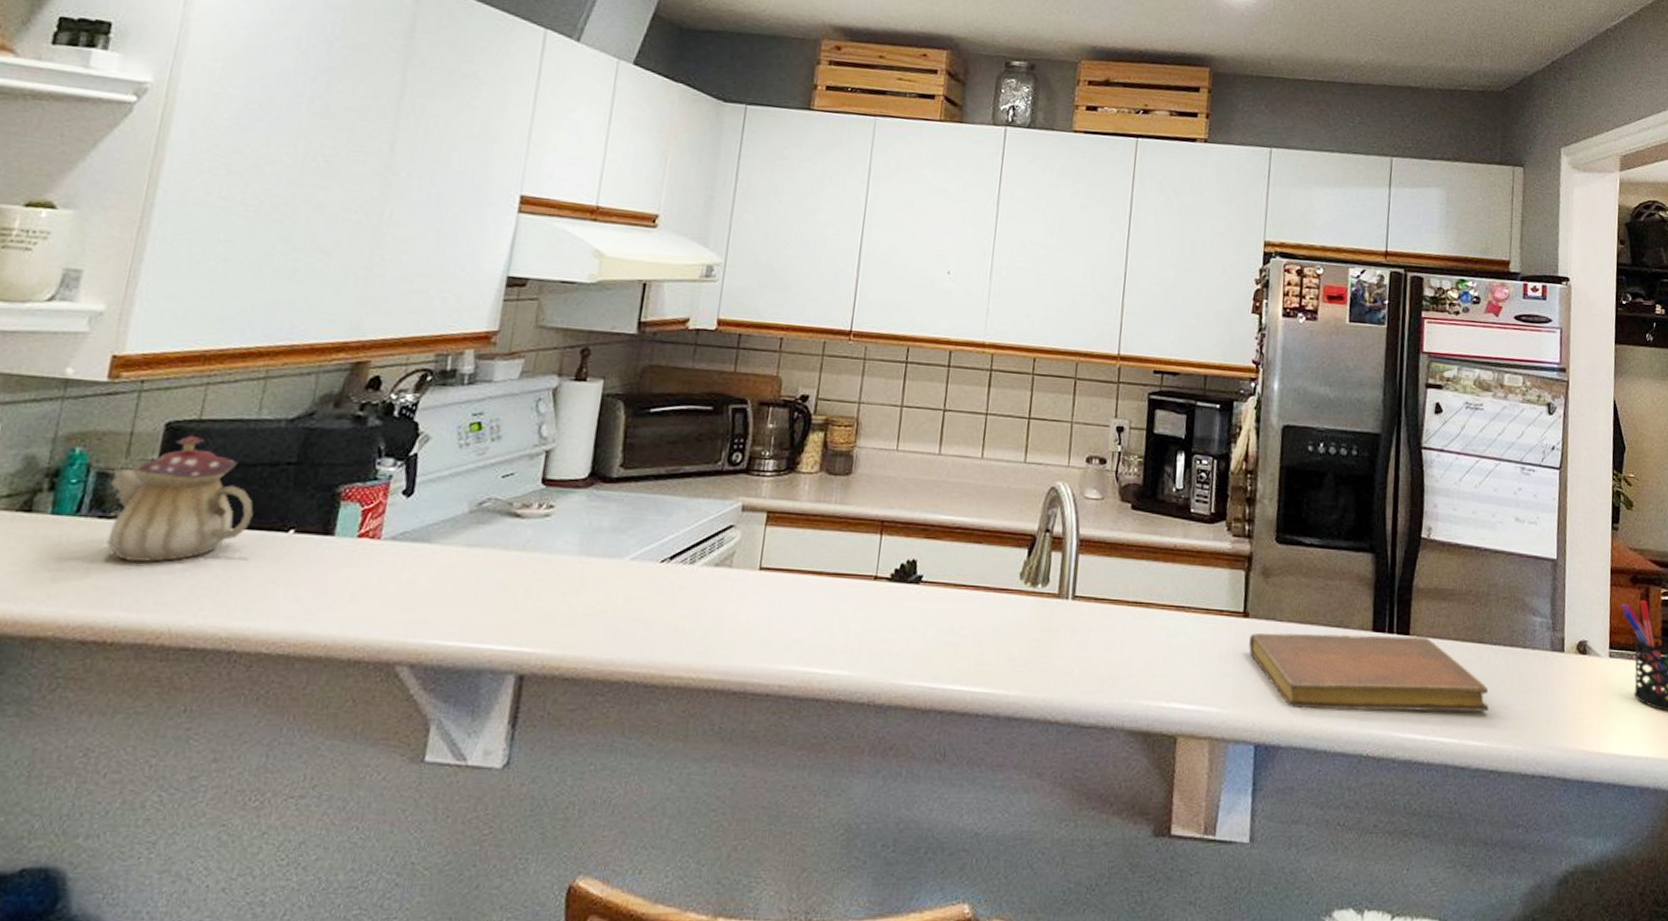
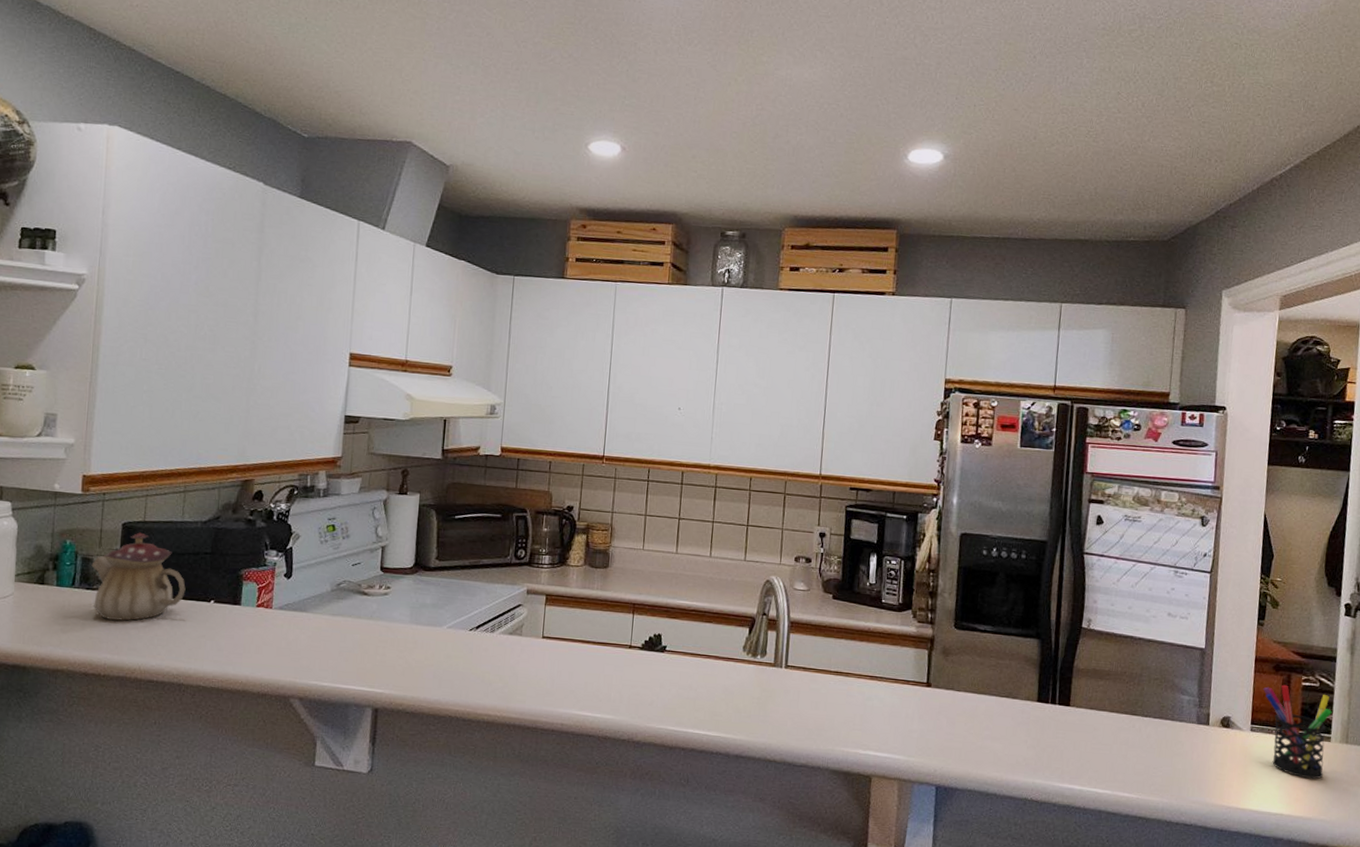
notebook: present [1249,632,1489,712] -> none [931,699,1139,770]

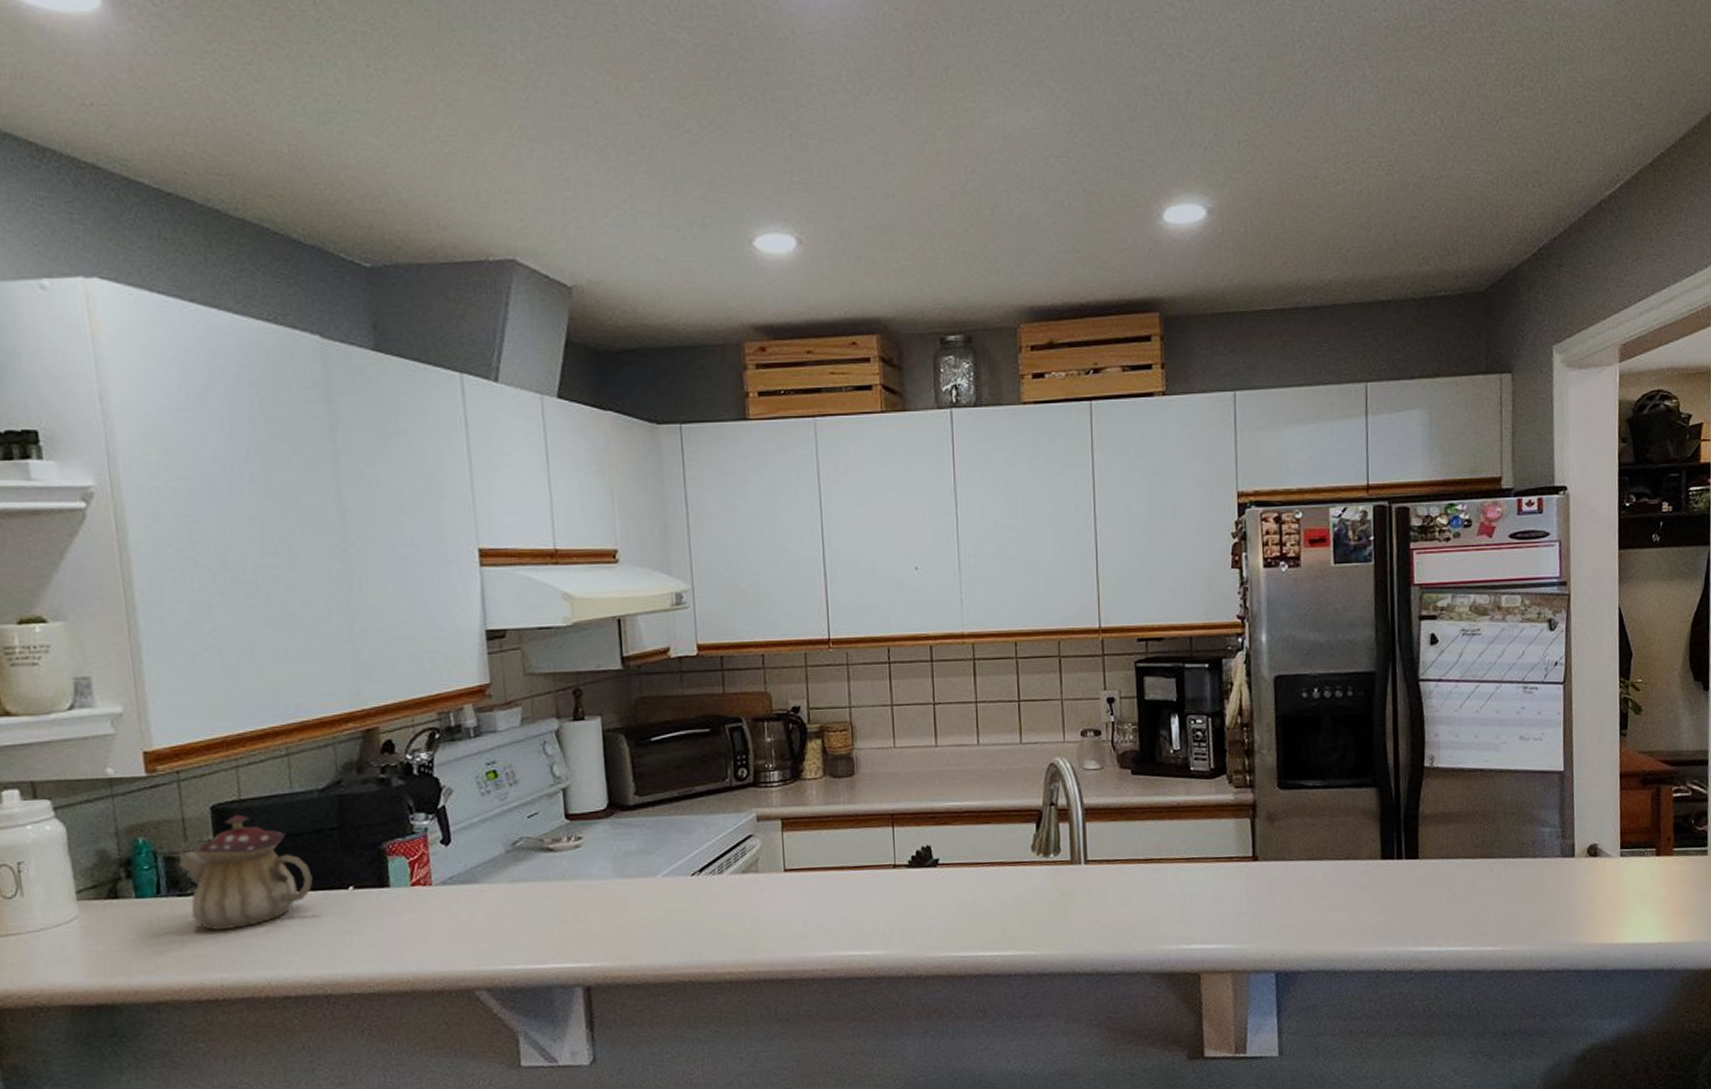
pen holder: present [1263,684,1332,780] -> none [1631,799,1707,900]

